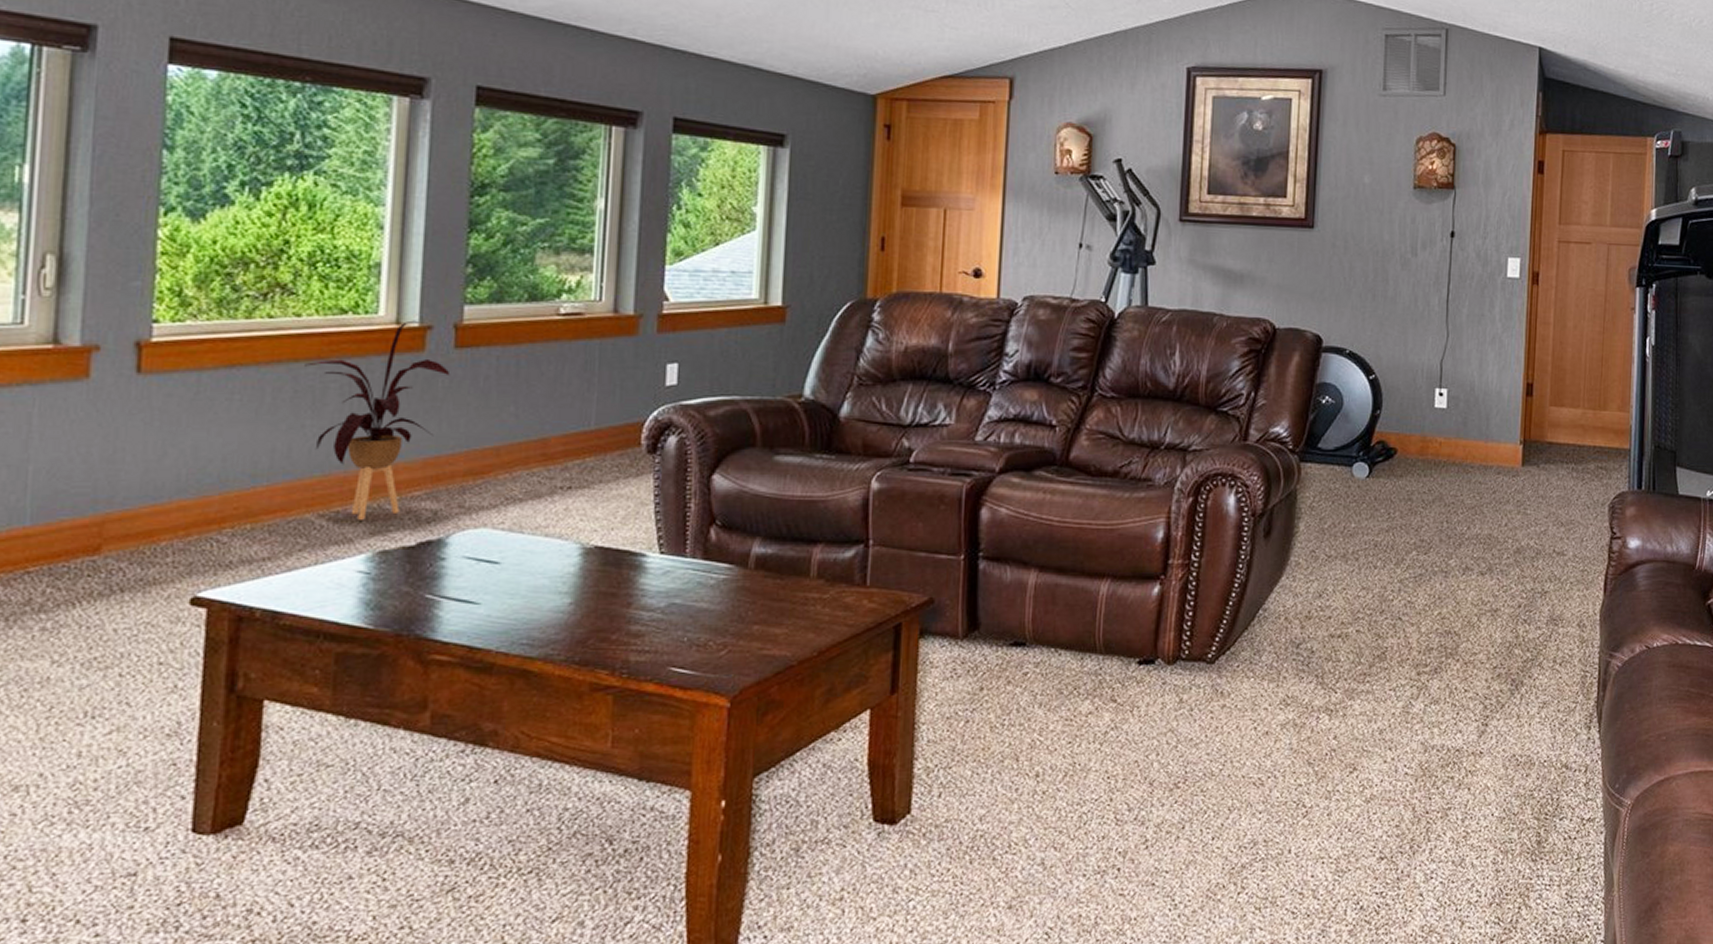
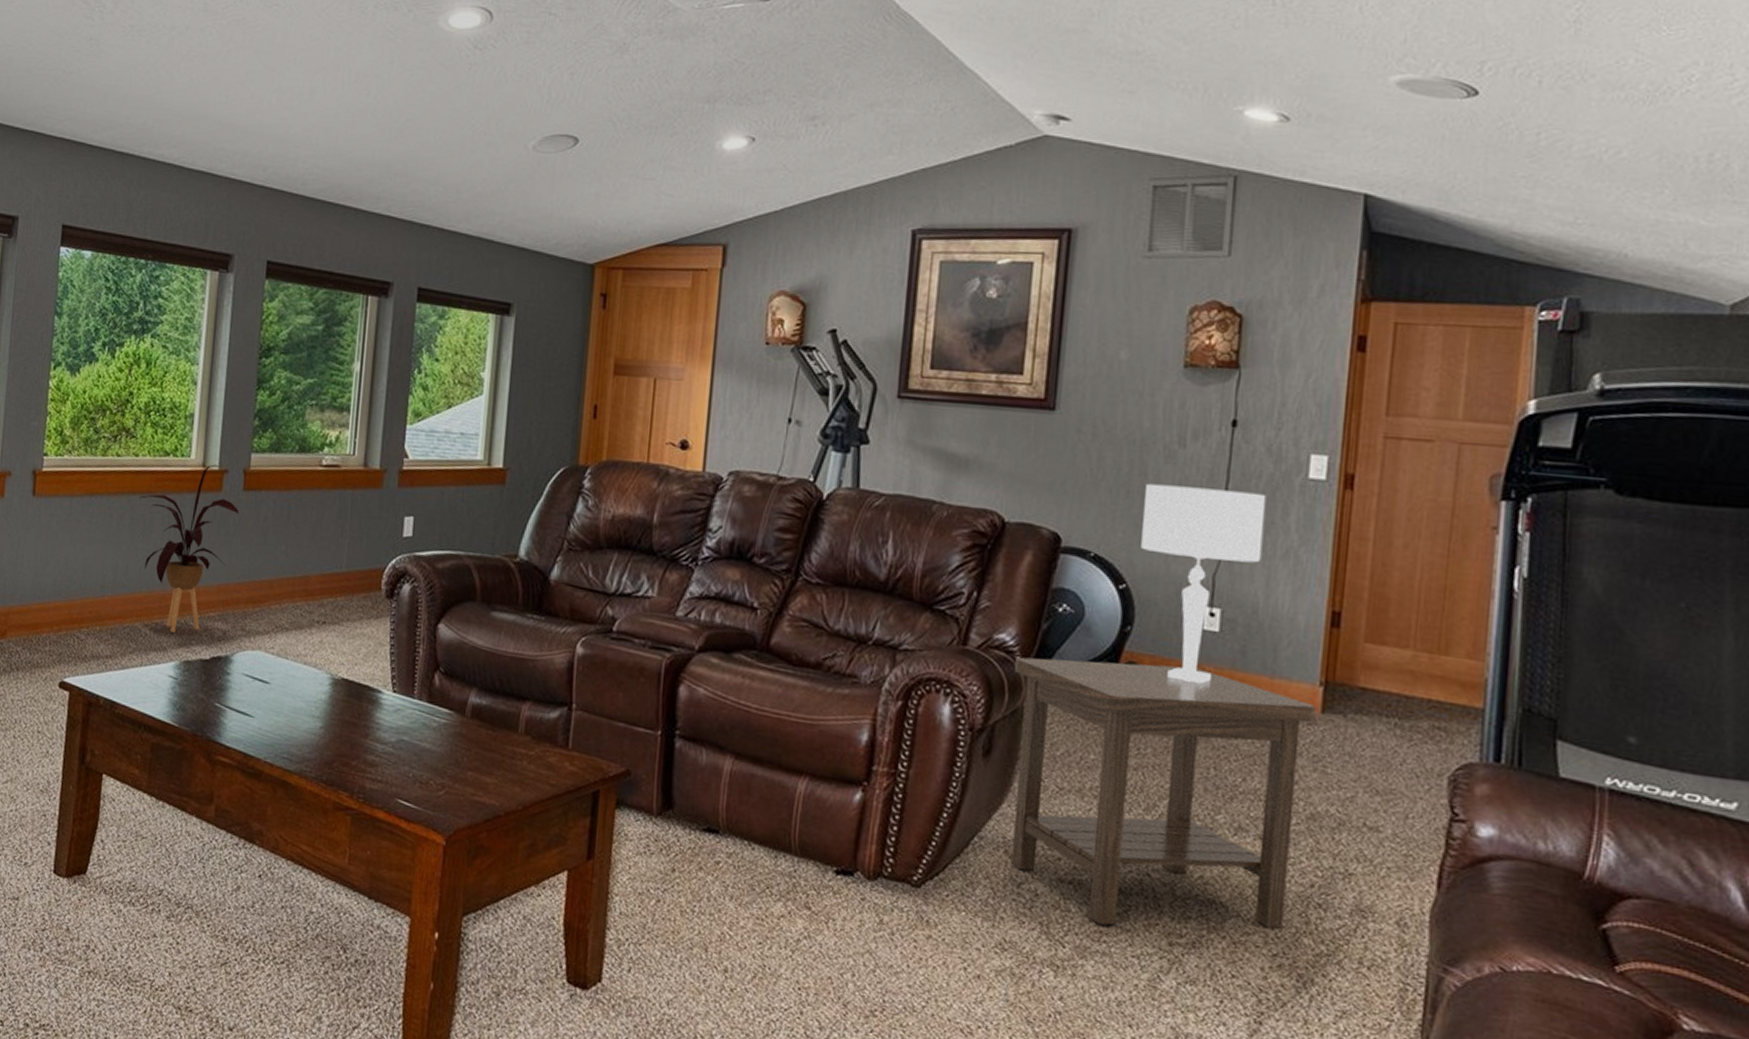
side table: none [1288,439,1518,667] -> present [1010,657,1316,929]
table lamp: none [1385,288,1478,452] -> present [1141,483,1267,684]

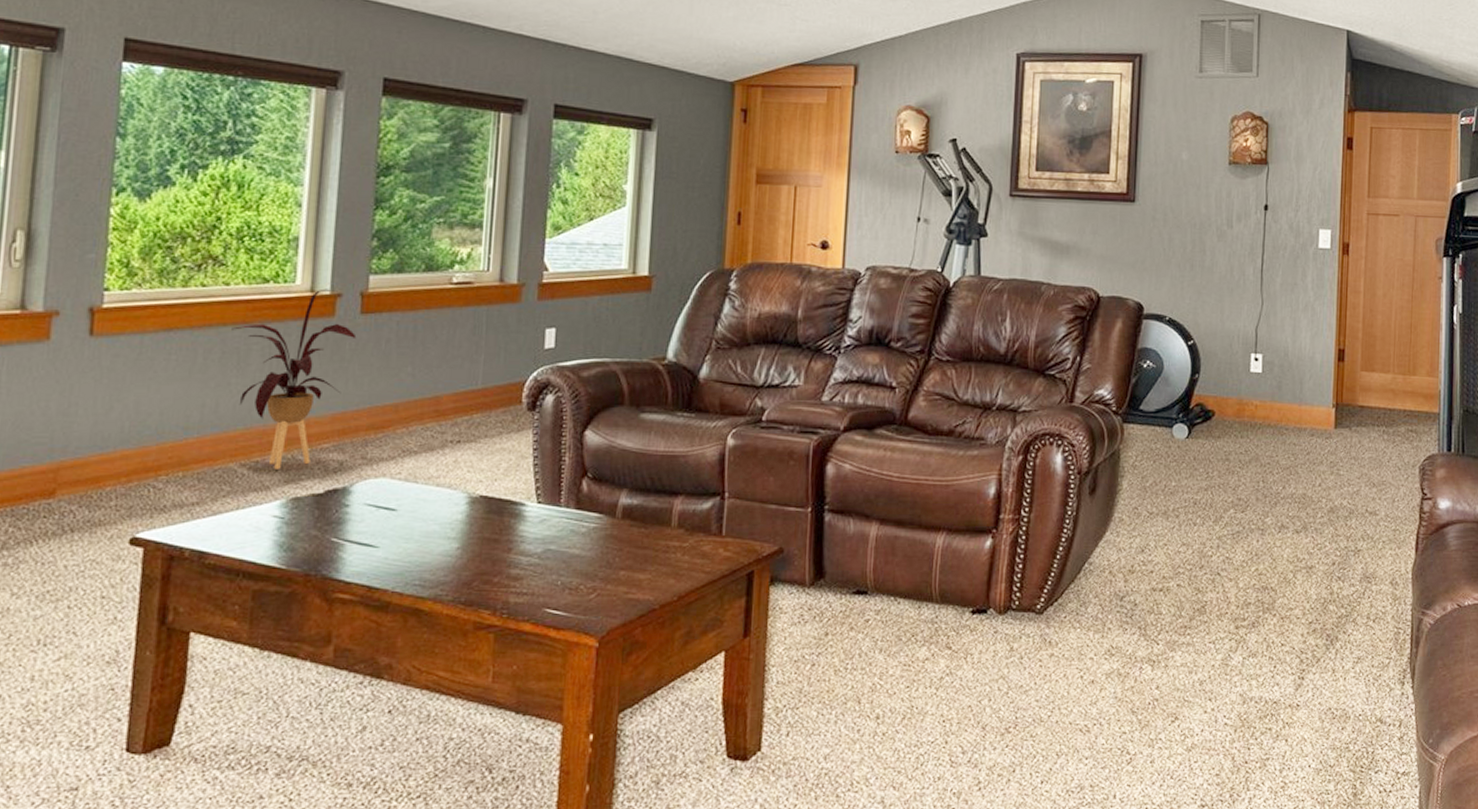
side table: present [1010,657,1316,929] -> none [1112,402,1330,620]
table lamp: present [1141,483,1267,684] -> none [1203,258,1291,415]

